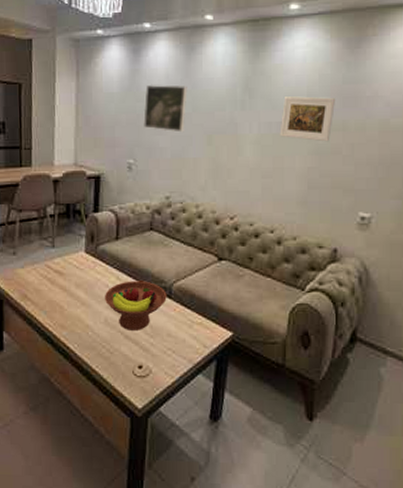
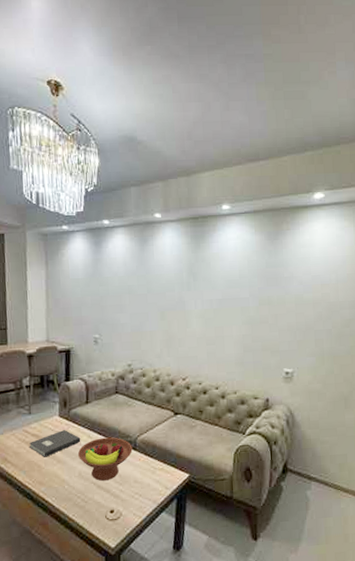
book: none [51,268,109,298] -> present [29,430,81,457]
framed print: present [143,85,188,133] -> none [106,271,143,310]
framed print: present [279,96,335,142] -> none [219,278,261,314]

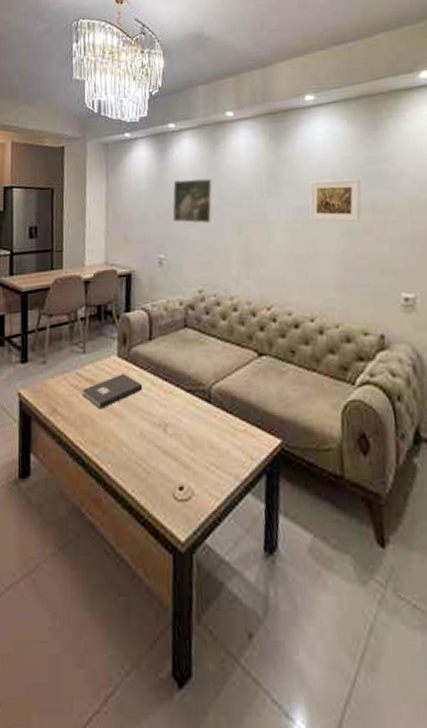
fruit bowl: present [77,437,133,481] -> none [138,384,206,444]
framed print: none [106,271,143,310] -> present [172,178,214,224]
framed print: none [219,278,261,314] -> present [309,178,361,223]

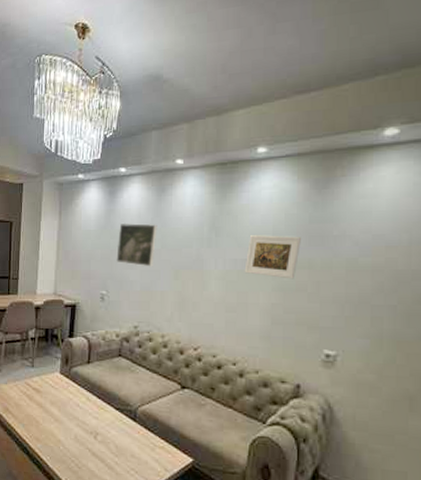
book: present [82,374,143,409] -> none [29,388,80,414]

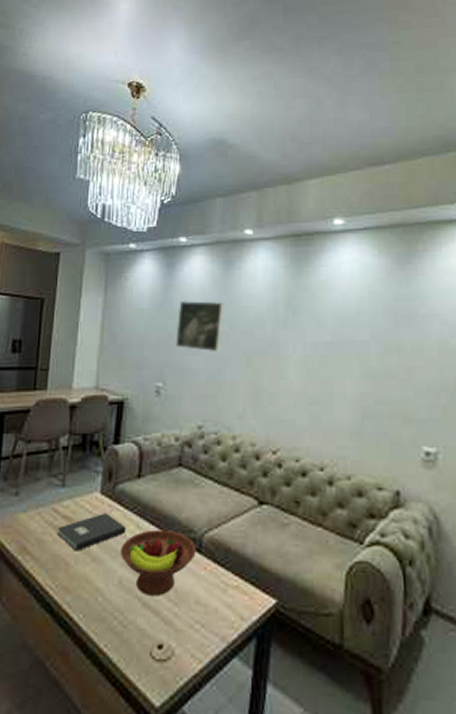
book: none [29,388,80,414] -> present [56,513,126,551]
fruit bowl: none [75,402,132,449] -> present [119,530,196,596]
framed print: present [244,235,301,279] -> none [327,314,387,364]

